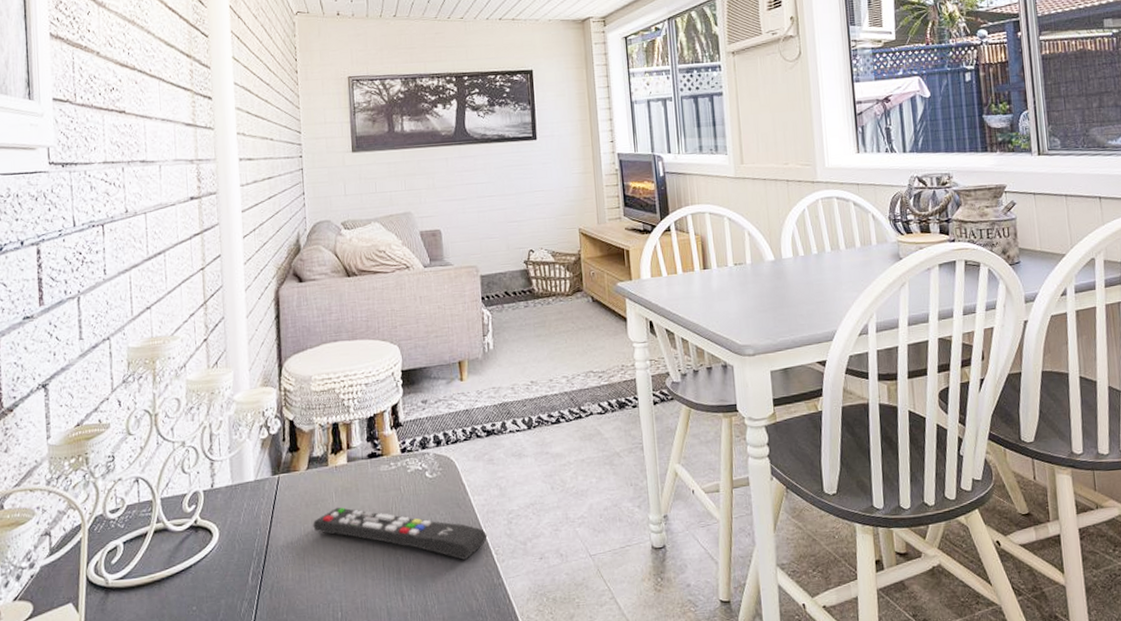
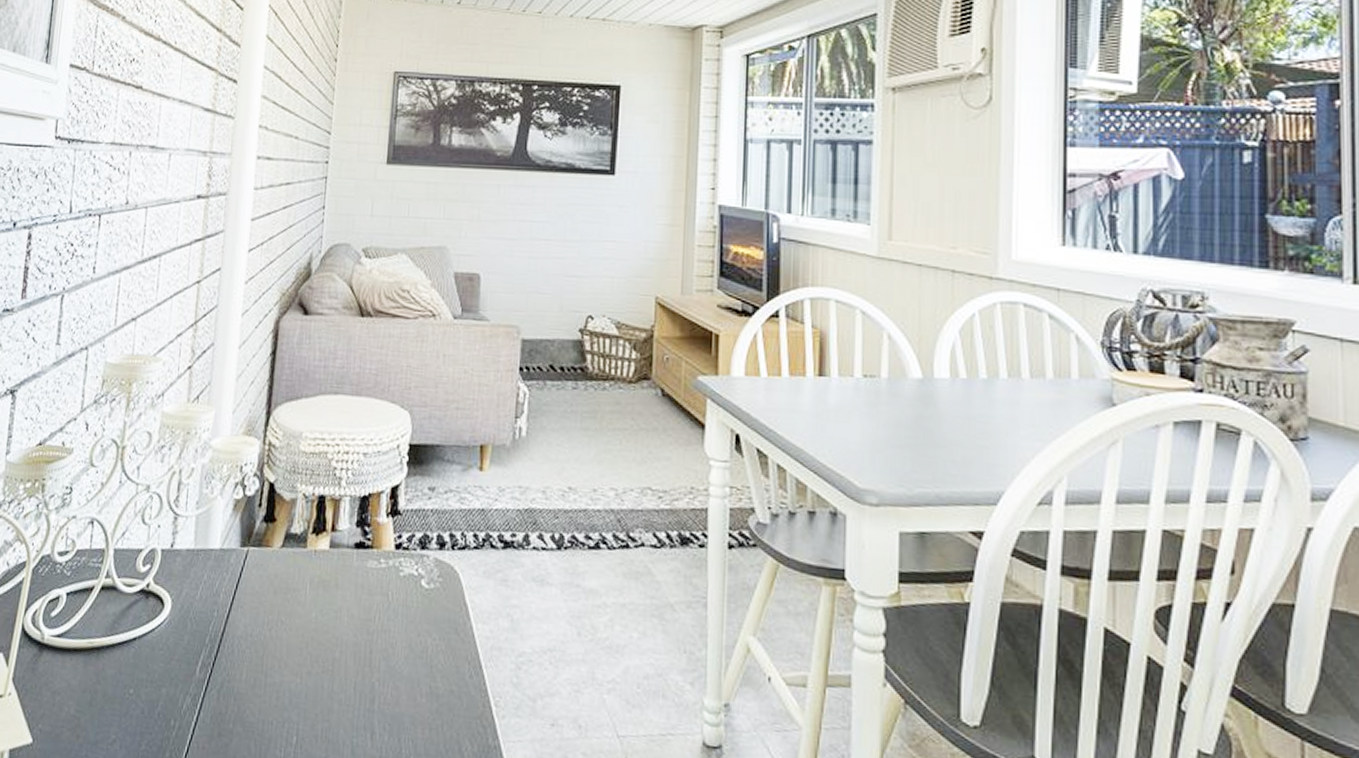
remote control: present [313,507,488,561] -> none [278,602,488,706]

